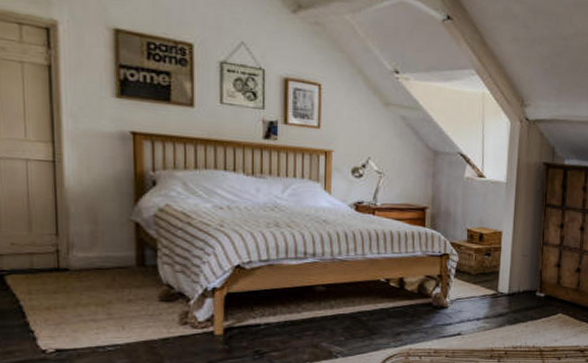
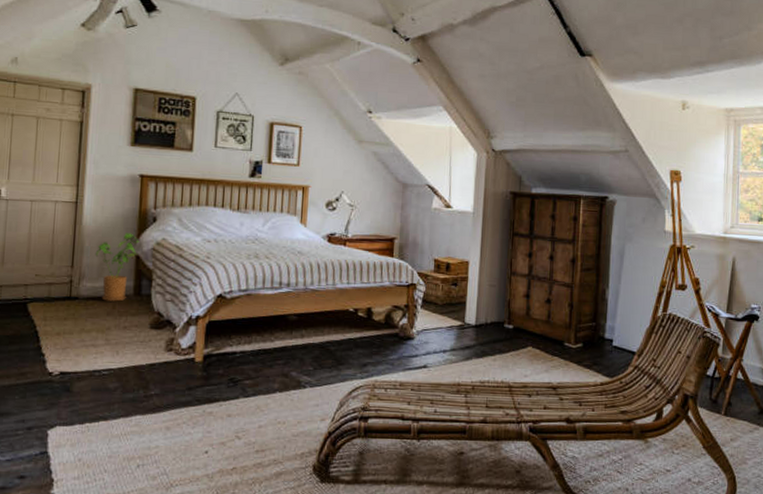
house plant: none [84,197,138,273] -> present [95,233,139,302]

